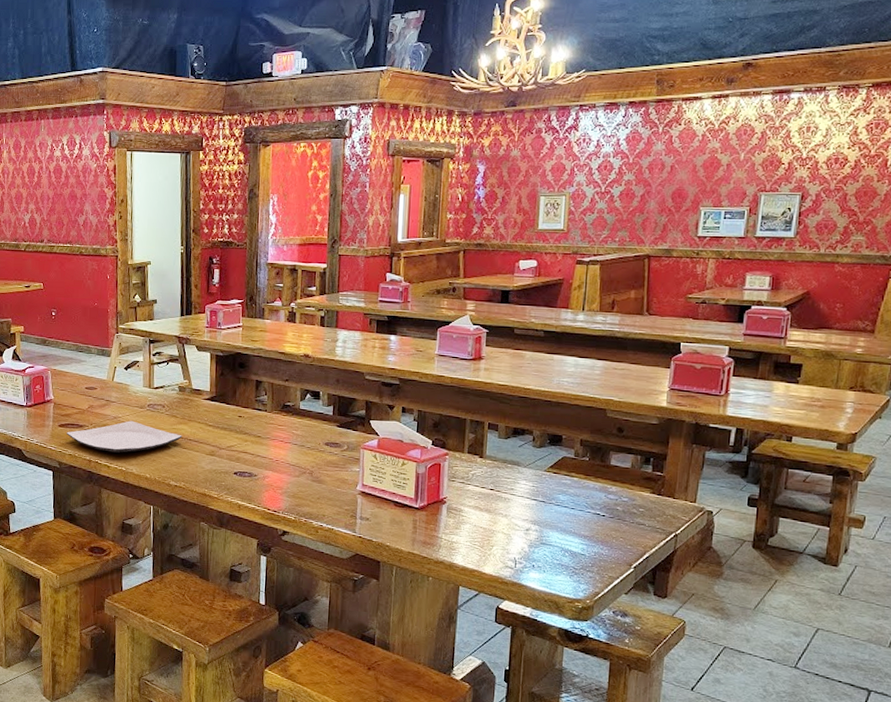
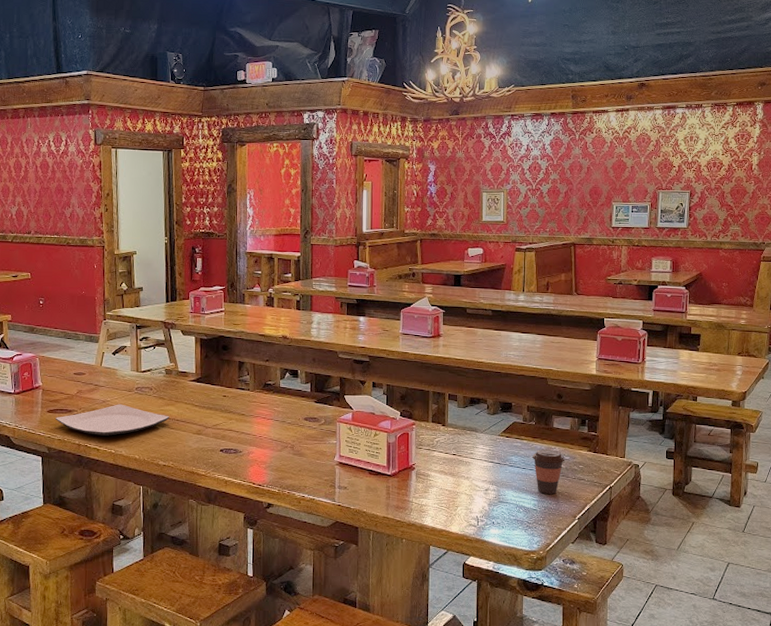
coffee cup: none [583,488,623,539] -> present [533,449,565,494]

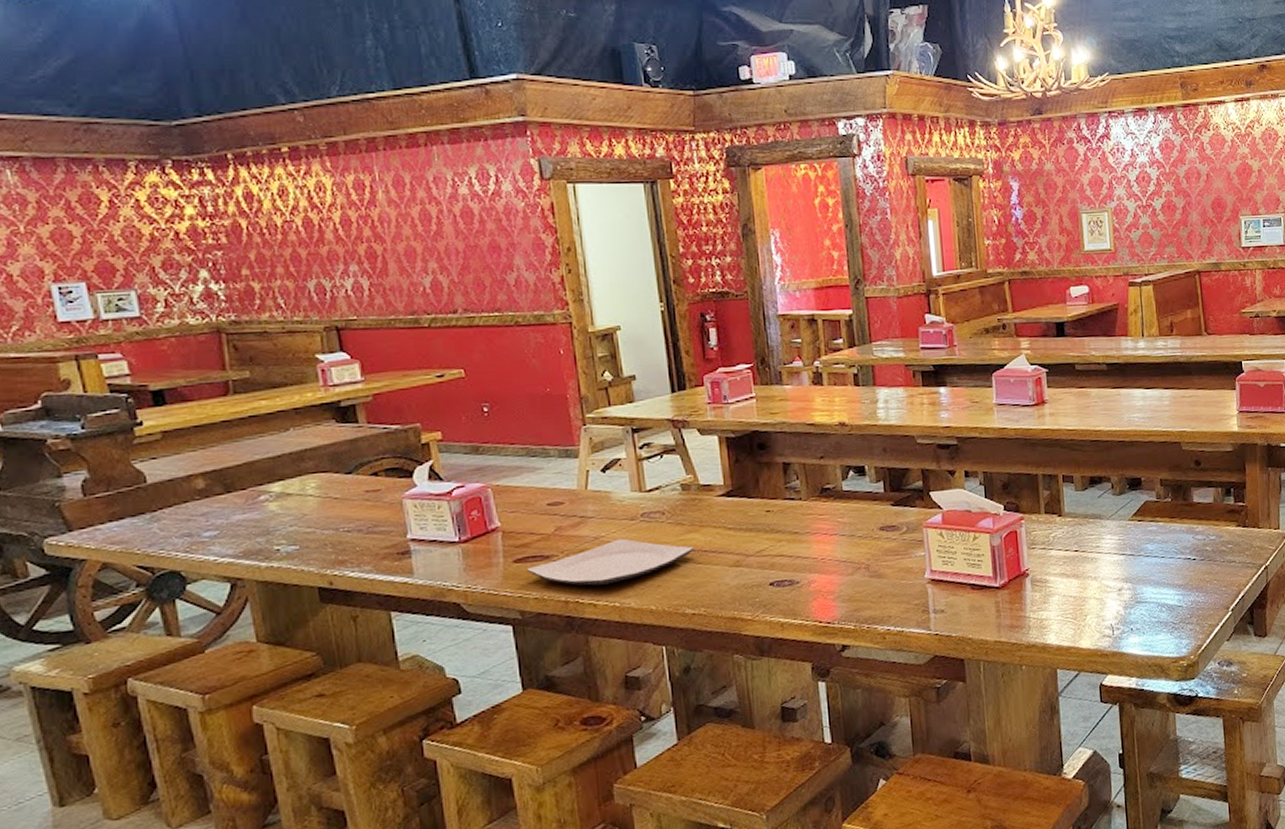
coffee cup: present [533,449,565,494] -> none [1172,529,1211,585]

